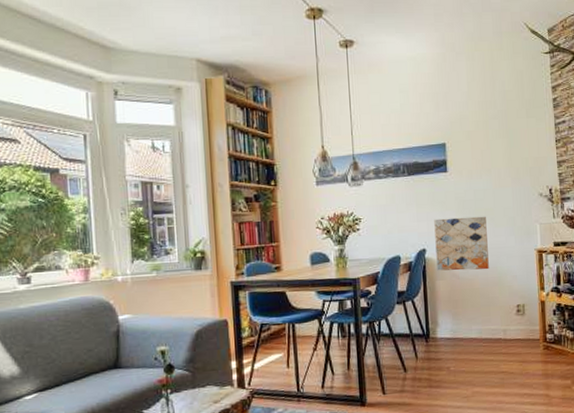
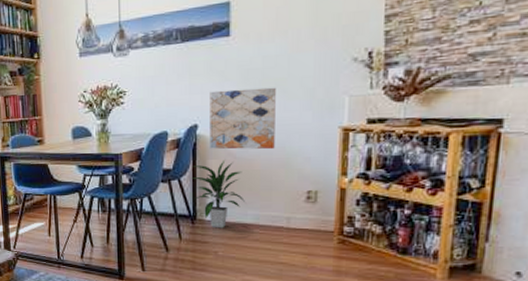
indoor plant: none [424,280,469,345] -> present [192,159,245,228]

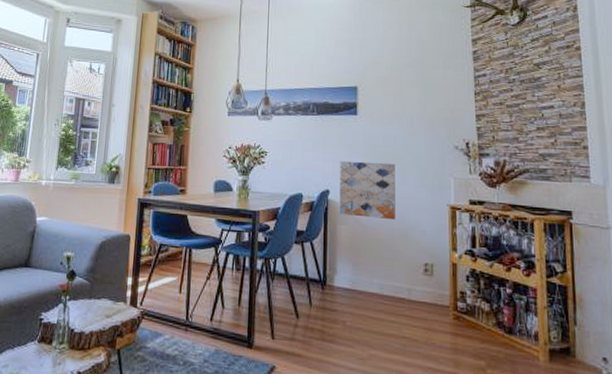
indoor plant: present [192,159,245,228] -> none [323,226,370,296]

